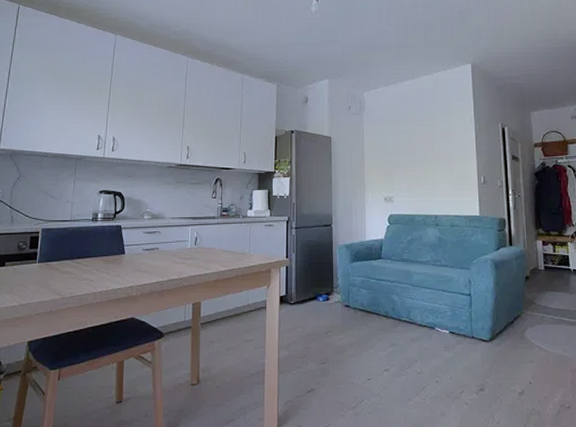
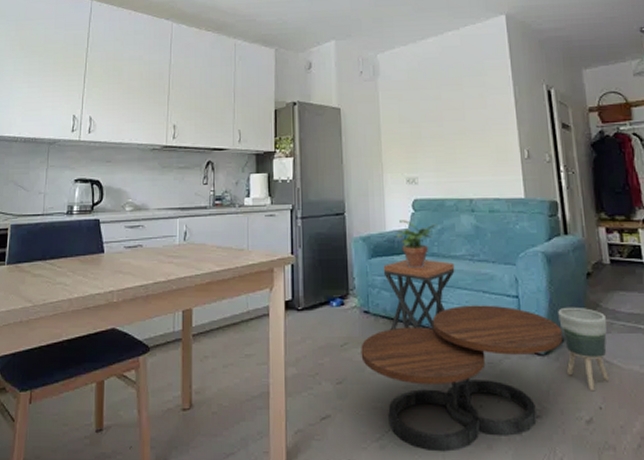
coffee table: none [342,301,504,418] -> present [361,305,563,452]
stool: none [362,263,421,321] -> present [383,259,455,330]
potted plant: none [374,231,408,271] -> present [396,220,438,269]
planter: none [501,303,539,370] -> present [558,307,610,392]

